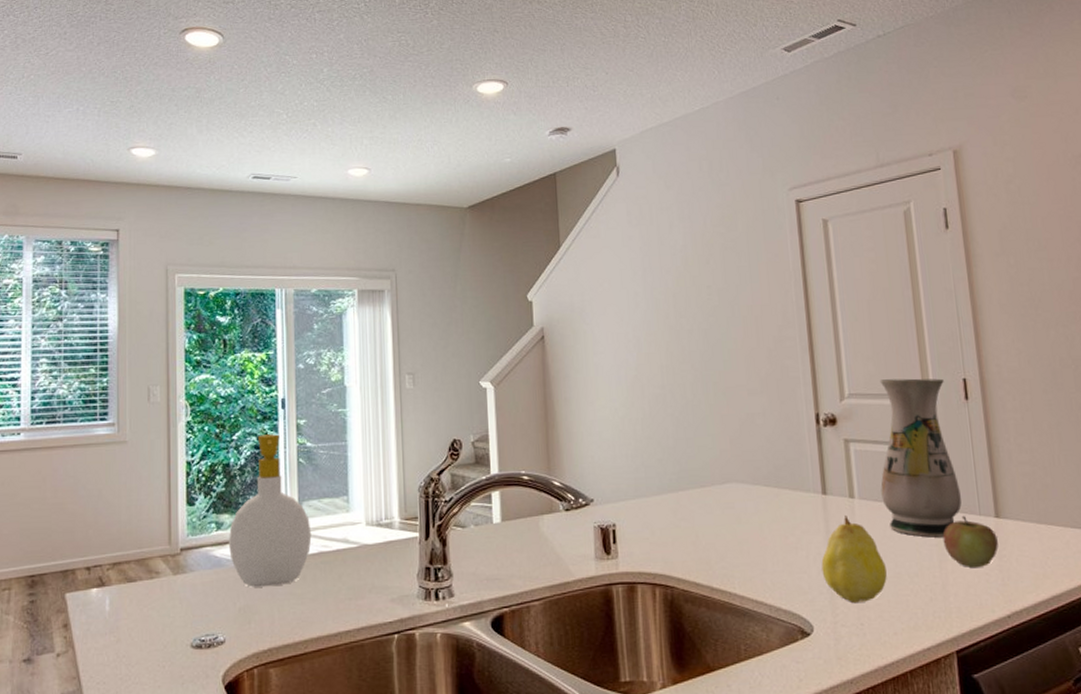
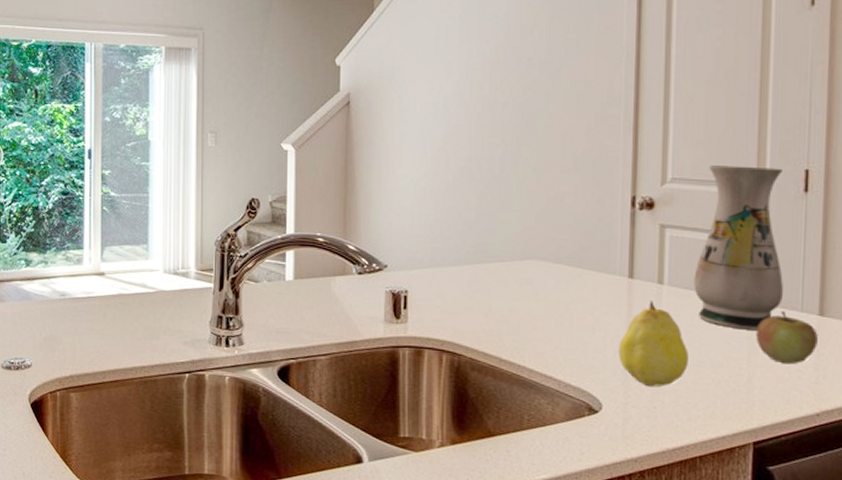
soap bottle: present [228,434,312,587] -> none [36,182,112,321]

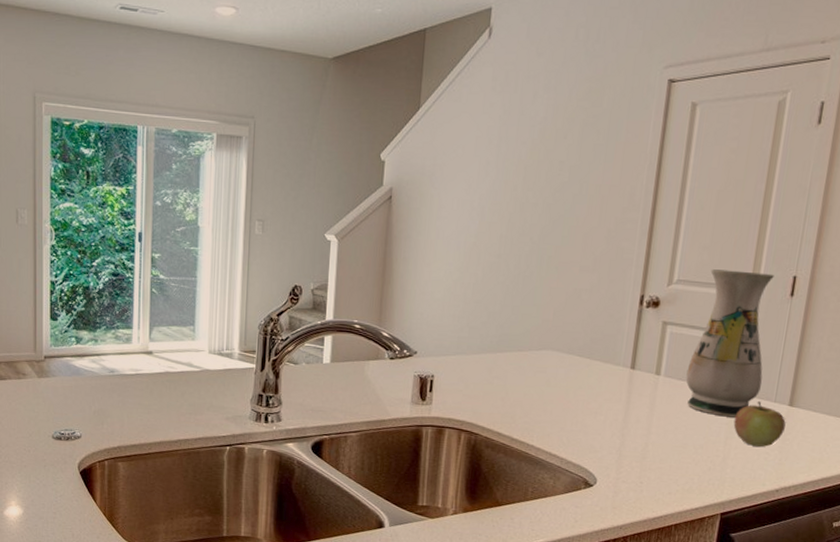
fruit: present [618,301,688,386] -> none [615,390,675,465]

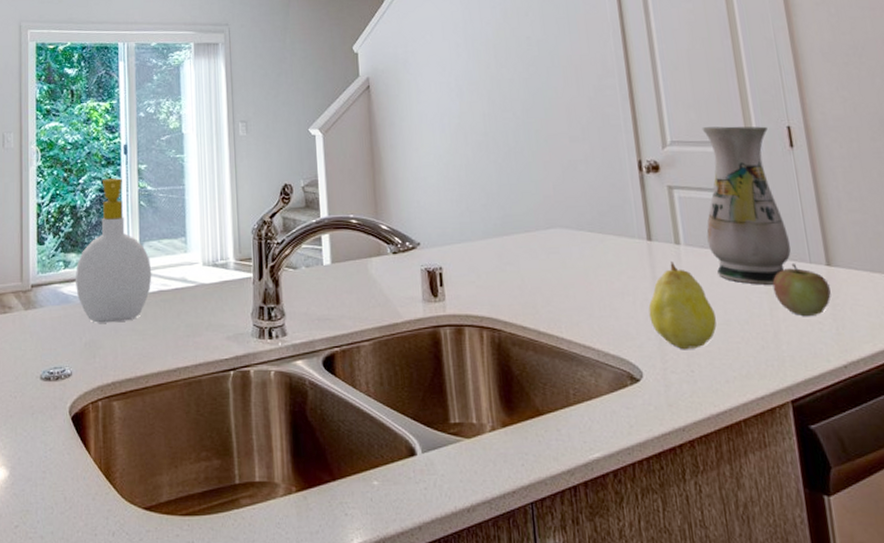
soap bottle: none [86,264,160,396] -> present [75,178,152,323]
fruit: none [615,390,675,465] -> present [648,262,717,349]

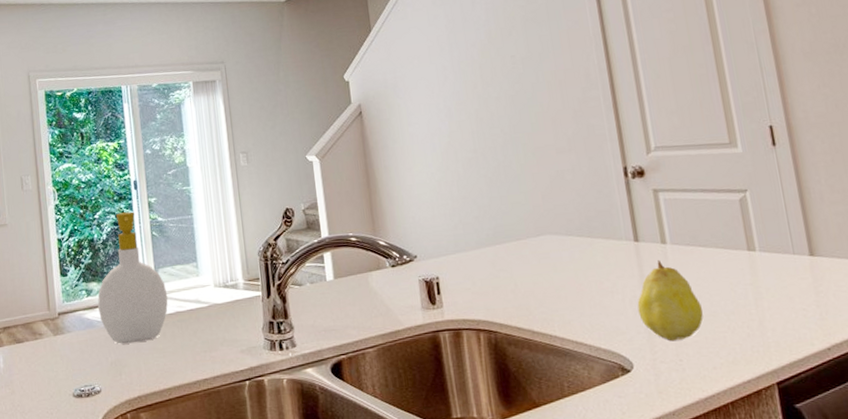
vase: present [701,126,791,285] -> none [685,127,775,278]
apple: present [772,264,831,316] -> none [757,256,815,304]

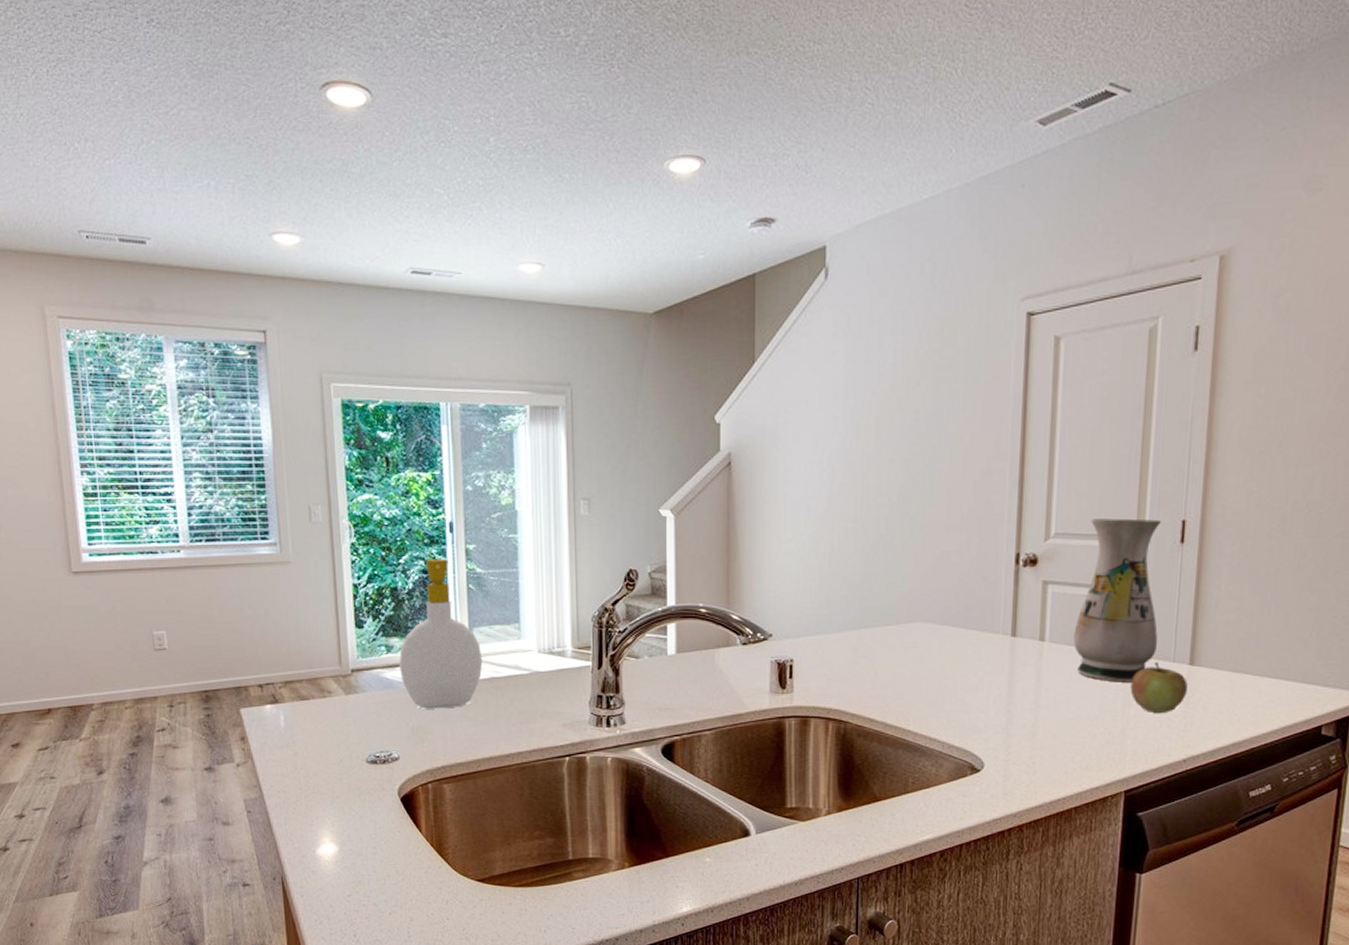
fruit: present [637,260,703,340] -> none [1000,658,1067,742]
vase: none [685,127,775,278] -> present [1073,518,1161,682]
apple: none [757,256,815,304] -> present [1130,663,1188,713]

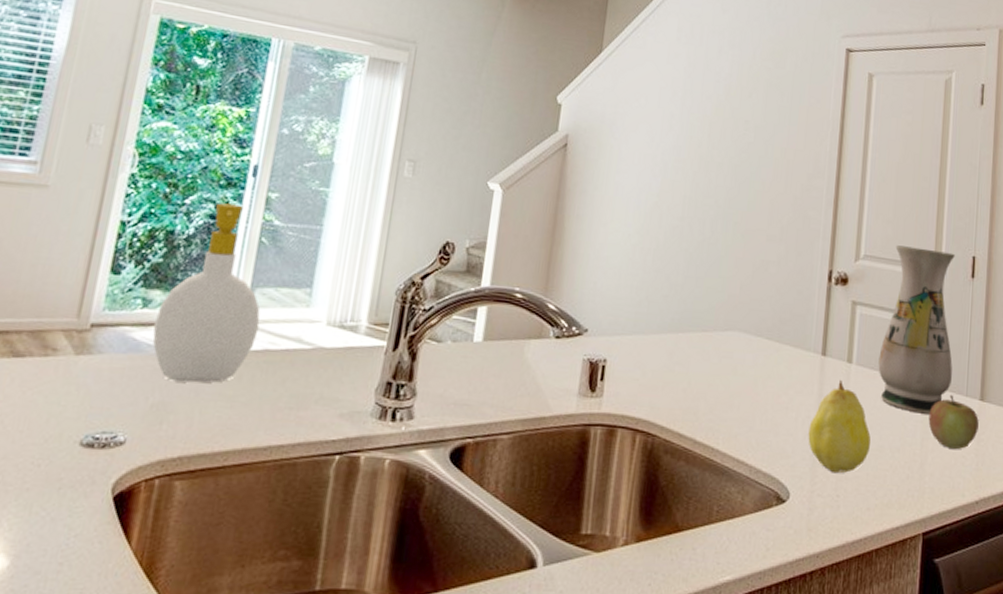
fruit: none [1000,658,1067,742] -> present [808,380,871,473]

